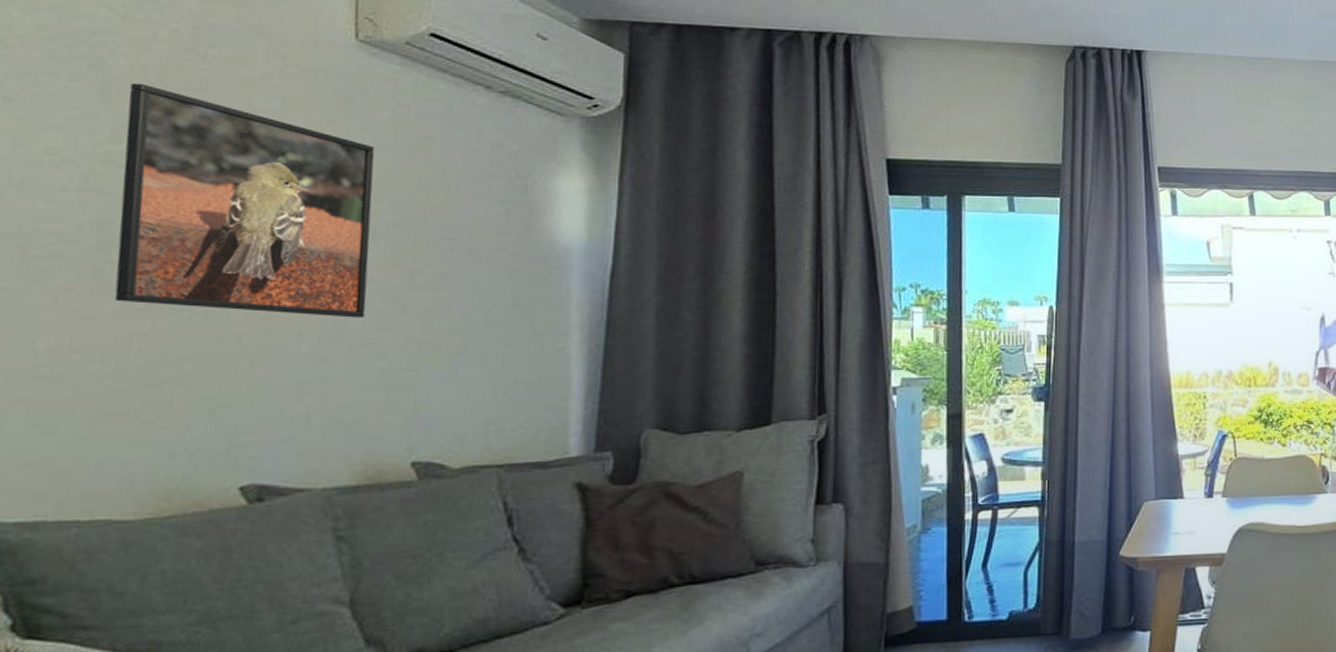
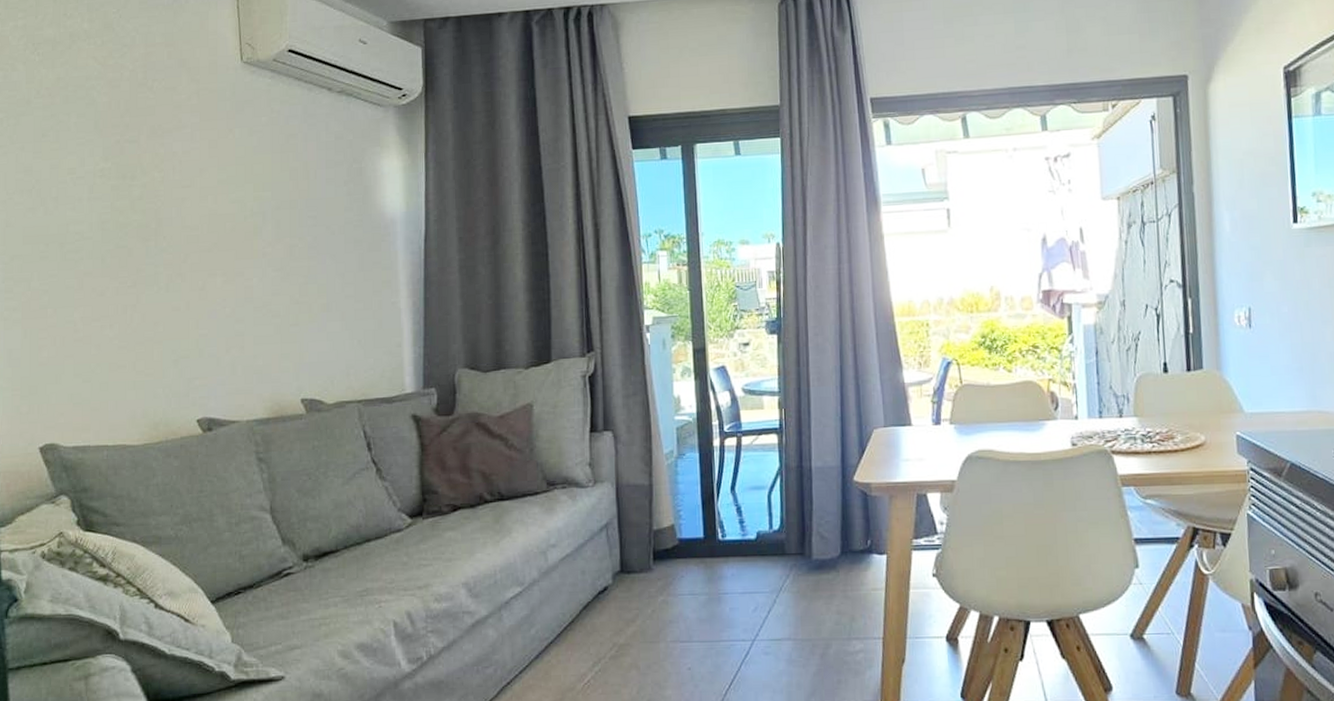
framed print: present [114,83,375,318] -> none [110,114,263,286]

